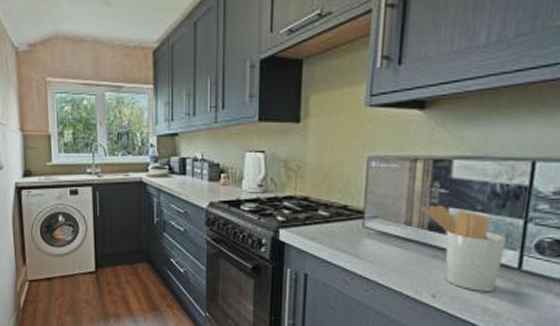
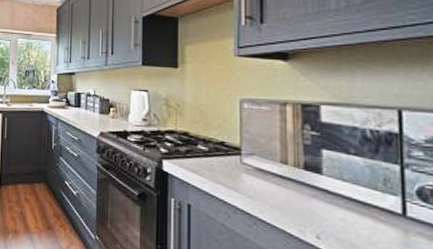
utensil holder: present [421,205,506,292] -> none [295,146,385,237]

